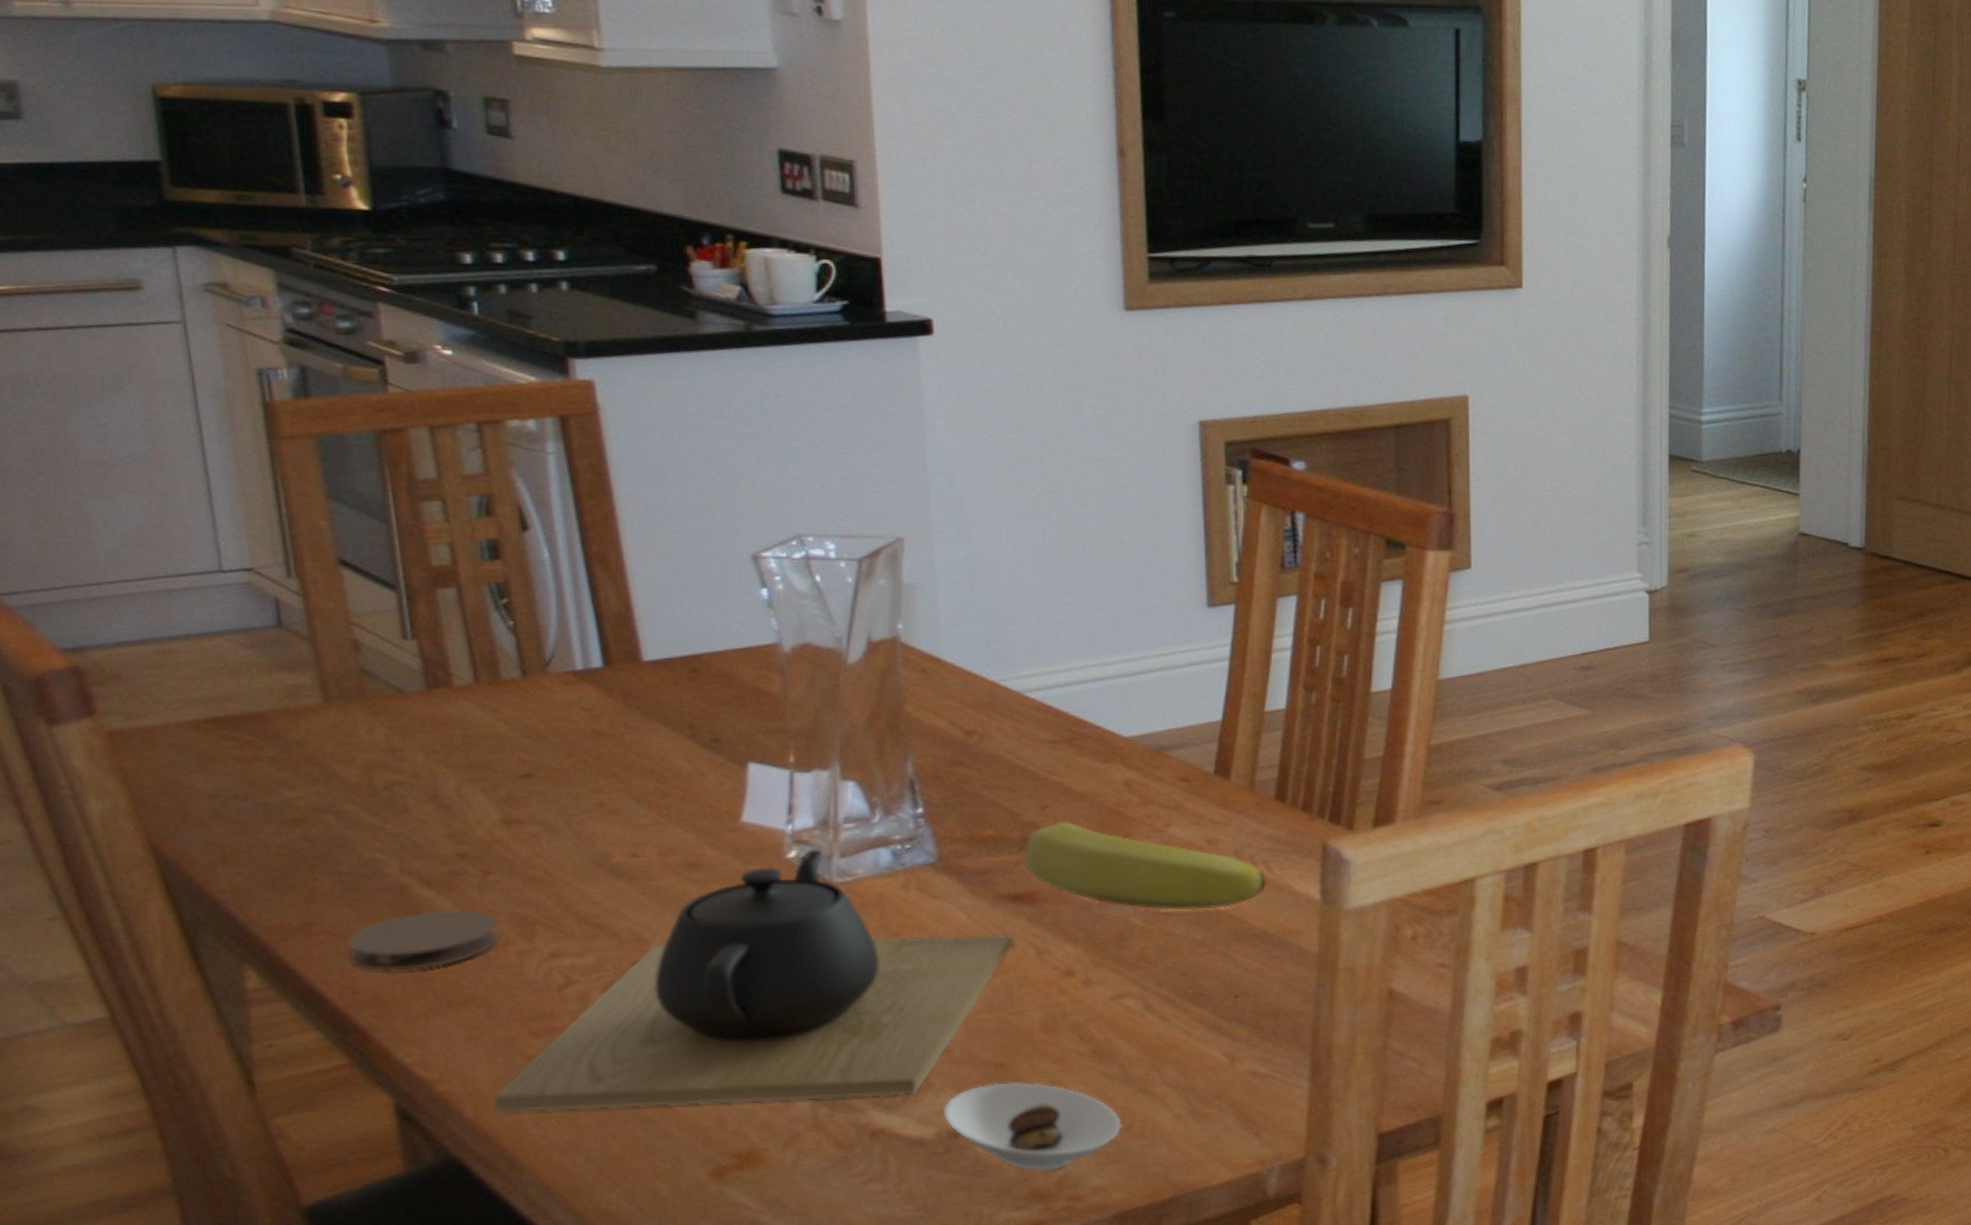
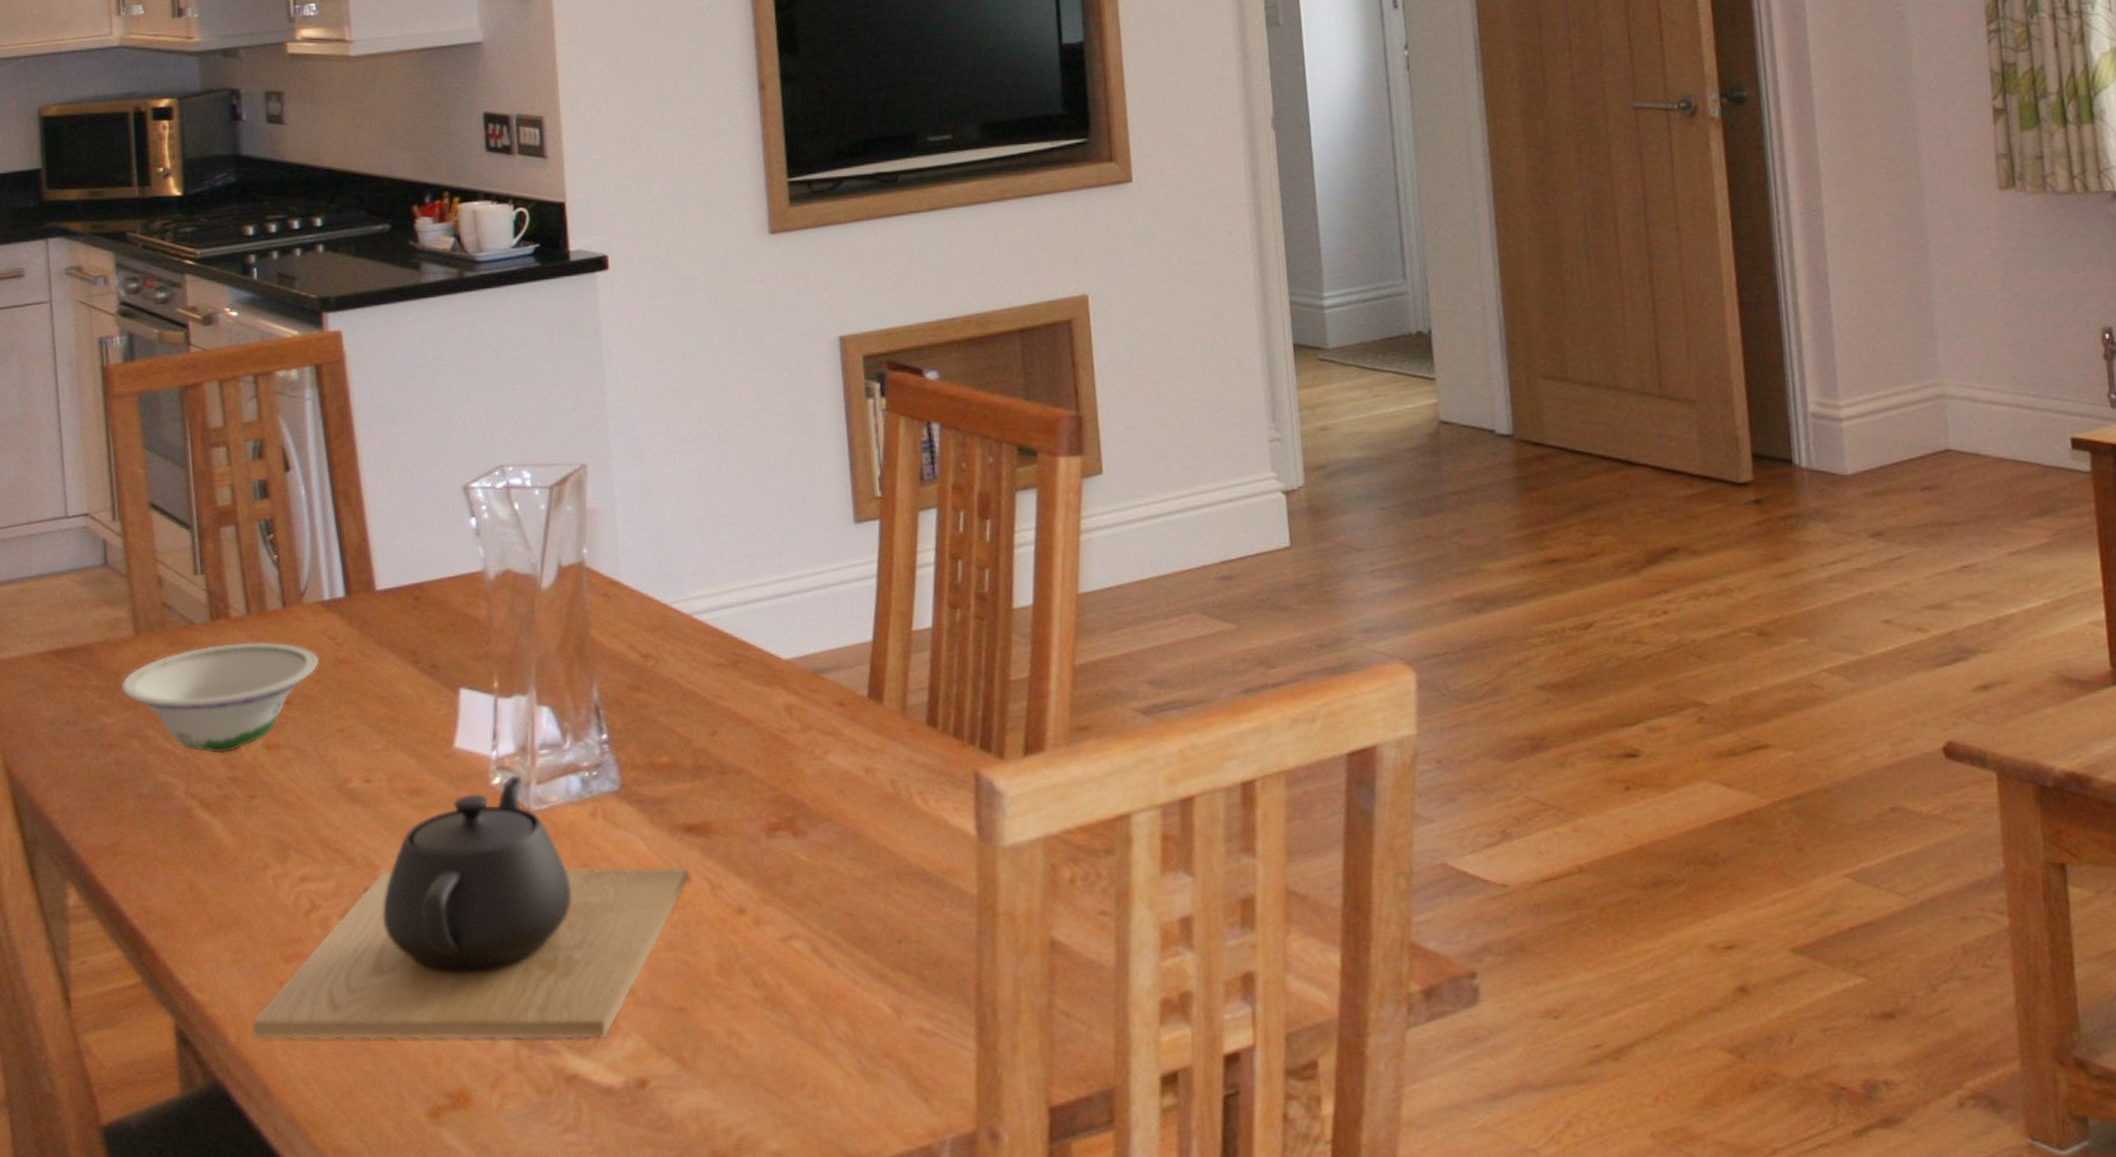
bowl: none [307,712,571,829] -> present [121,641,319,754]
coaster: present [348,909,500,972] -> none [145,832,260,893]
saucer: present [942,1082,1121,1171] -> none [629,1028,795,1130]
banana: present [1024,822,1268,910] -> none [697,748,924,845]

